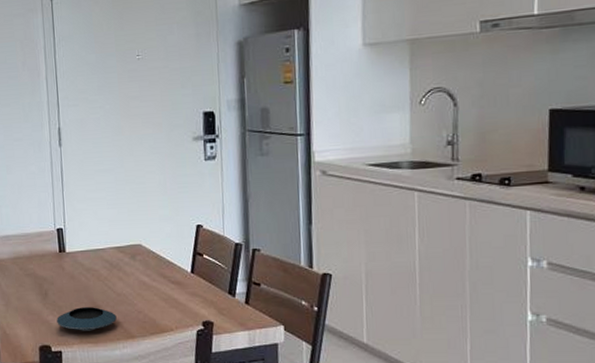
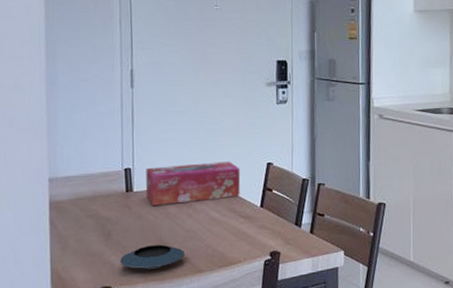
tissue box: none [76,223,170,267] -> present [145,161,241,206]

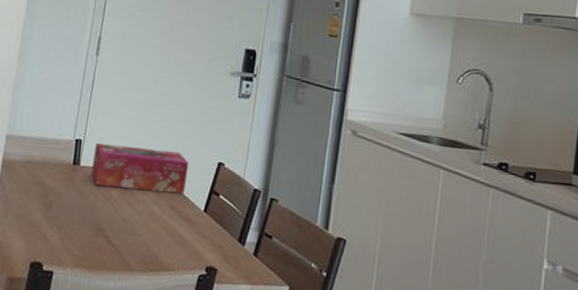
saucer: present [120,244,185,270] -> none [54,227,118,255]

